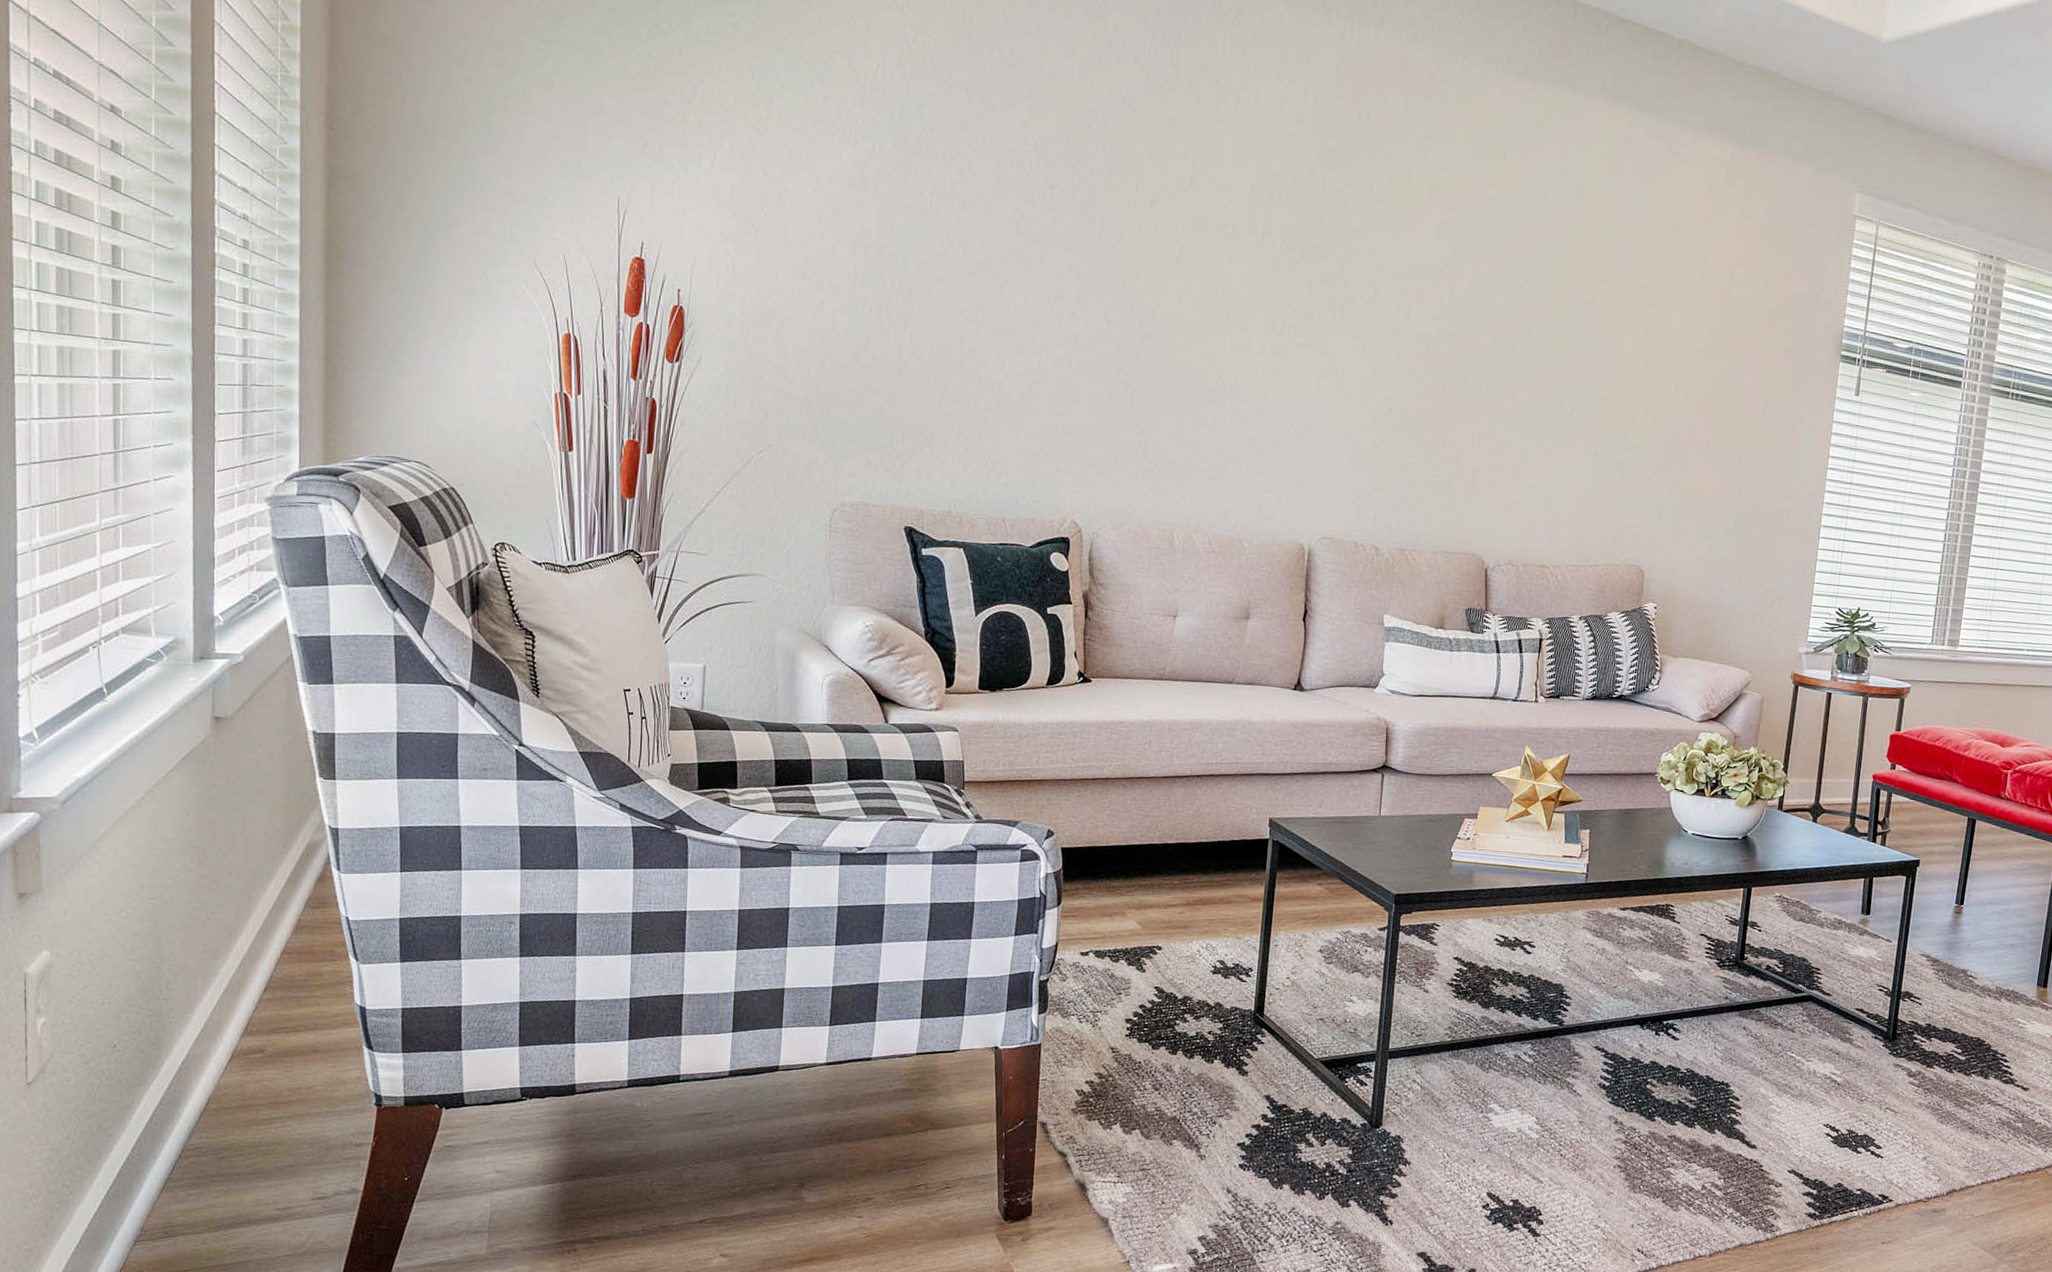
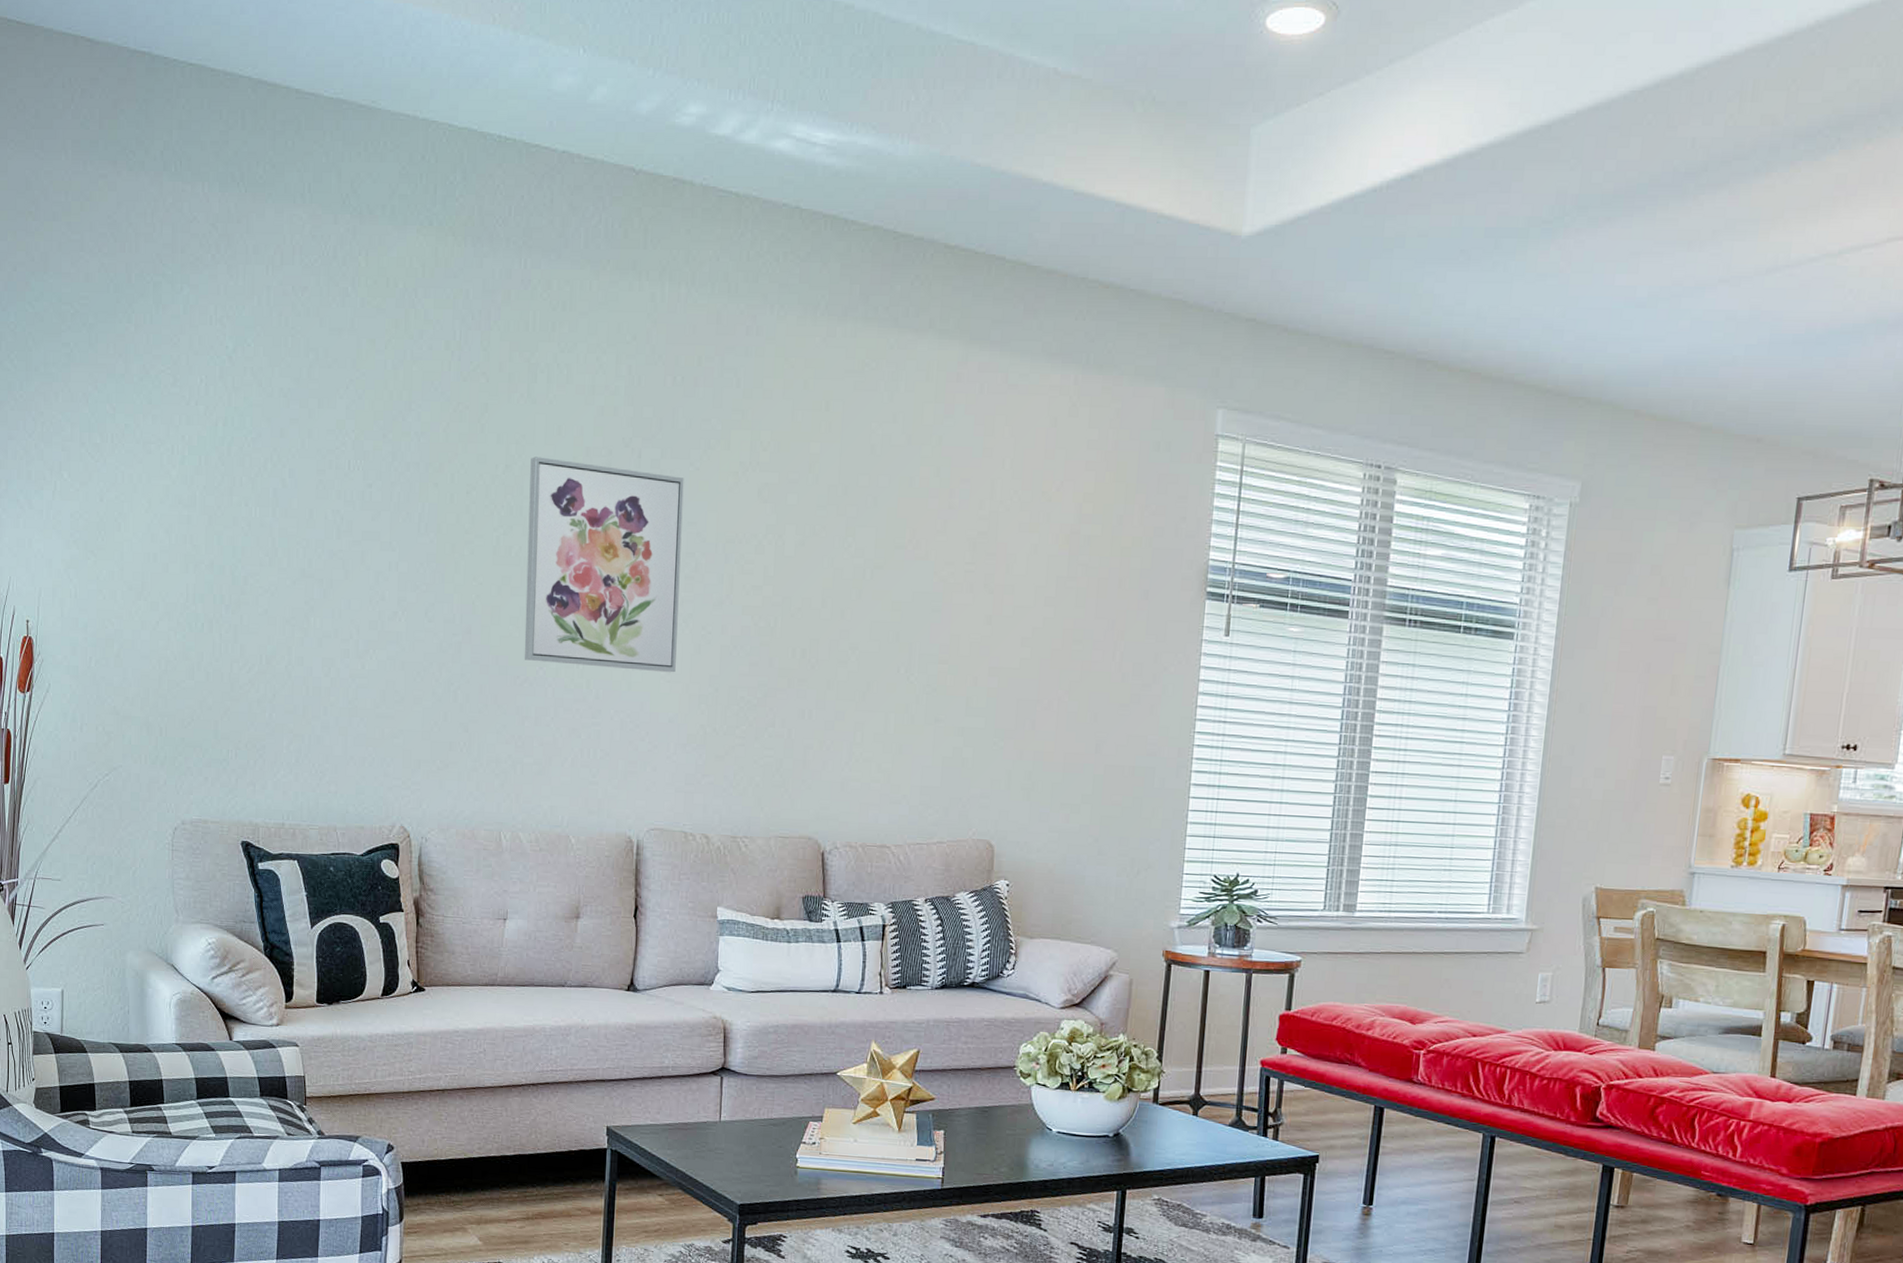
wall art: none [1203,174,1367,392] -> present [524,457,684,673]

